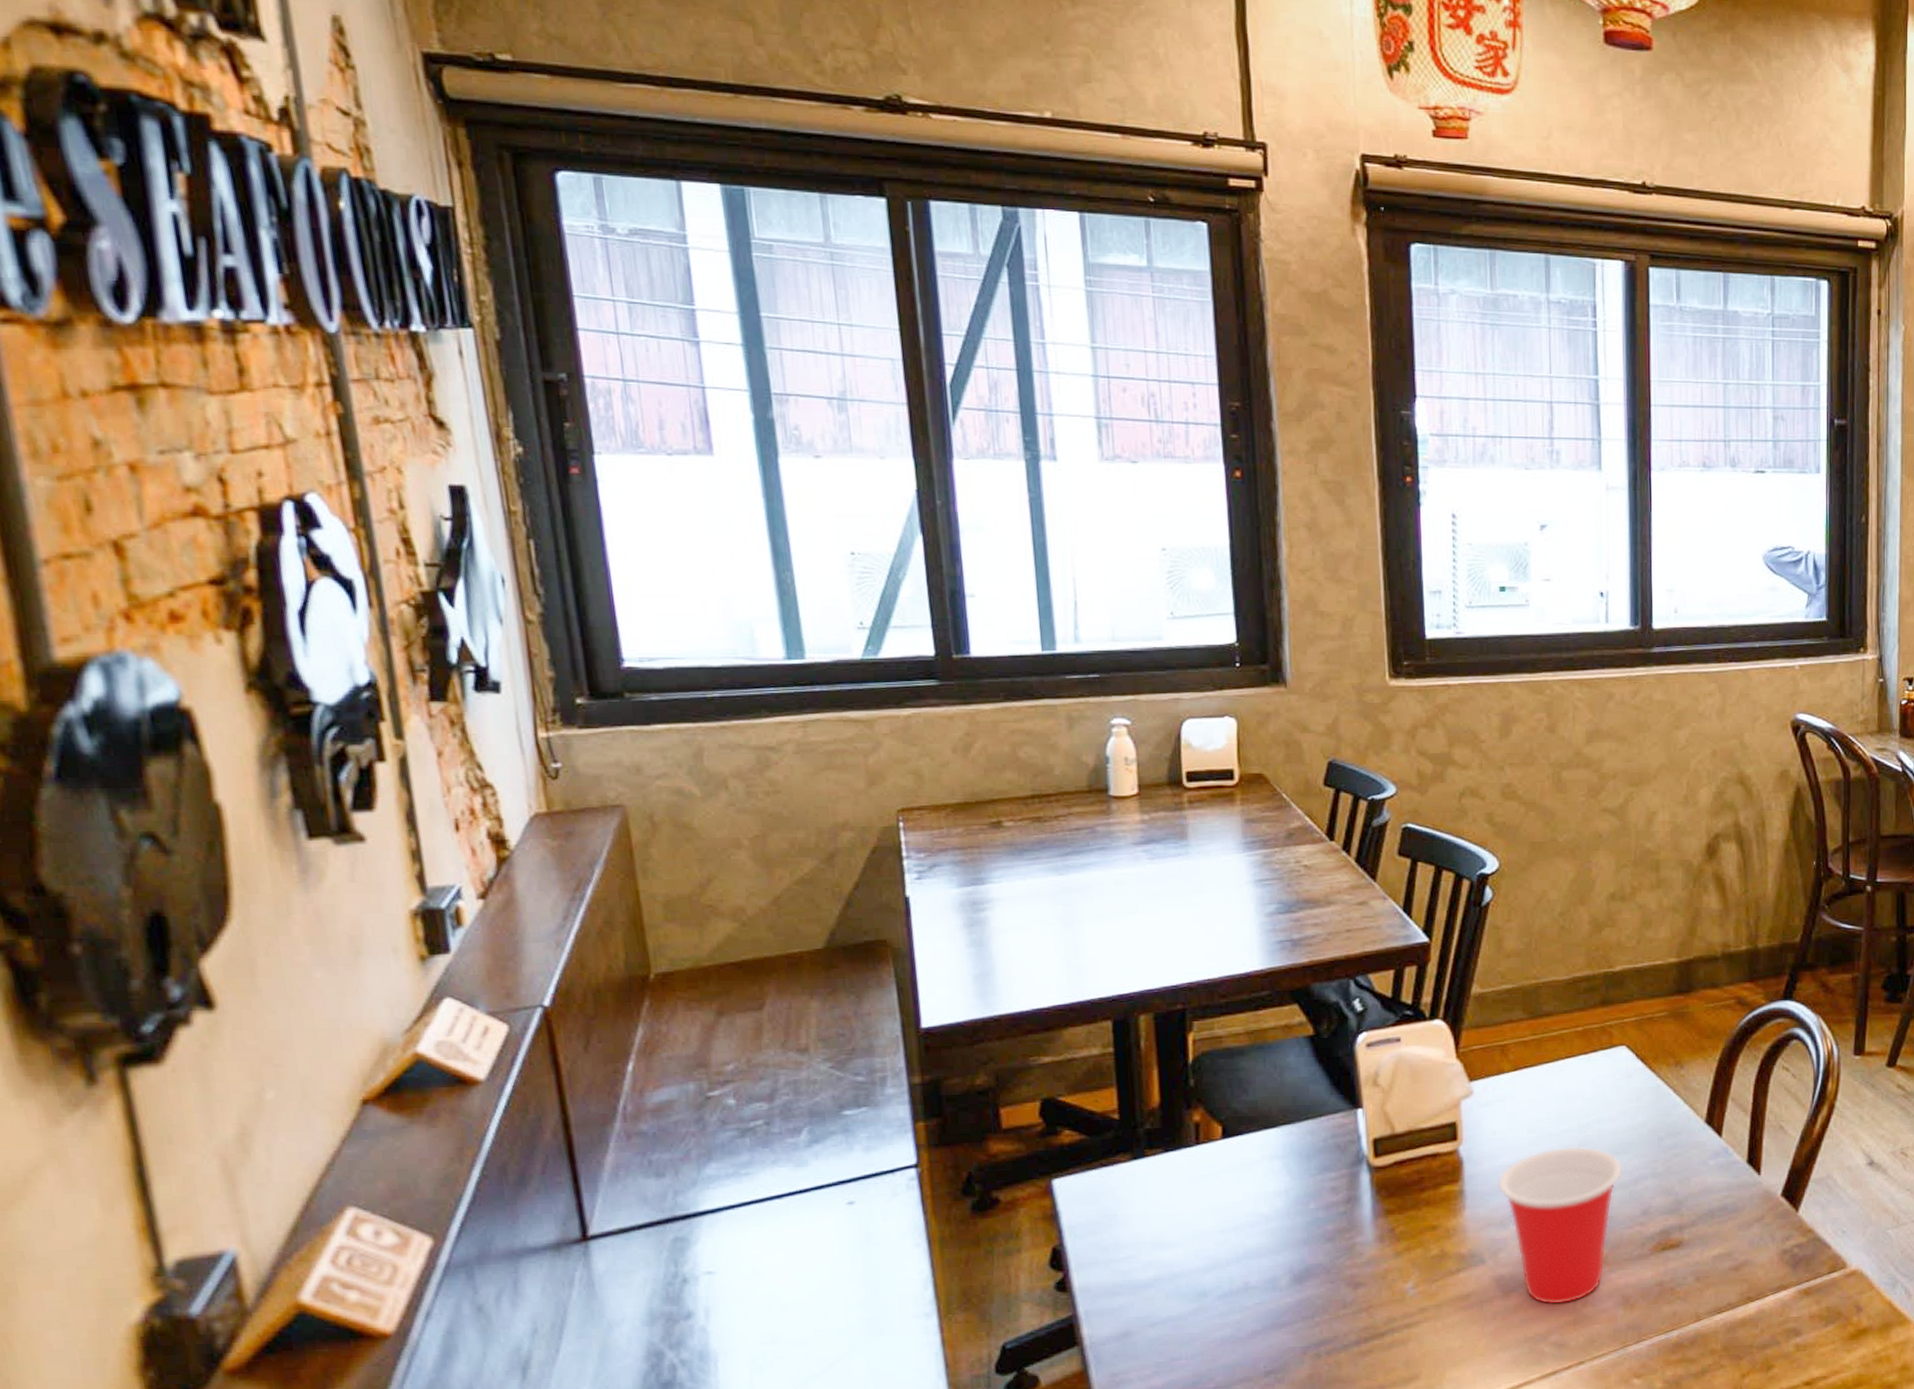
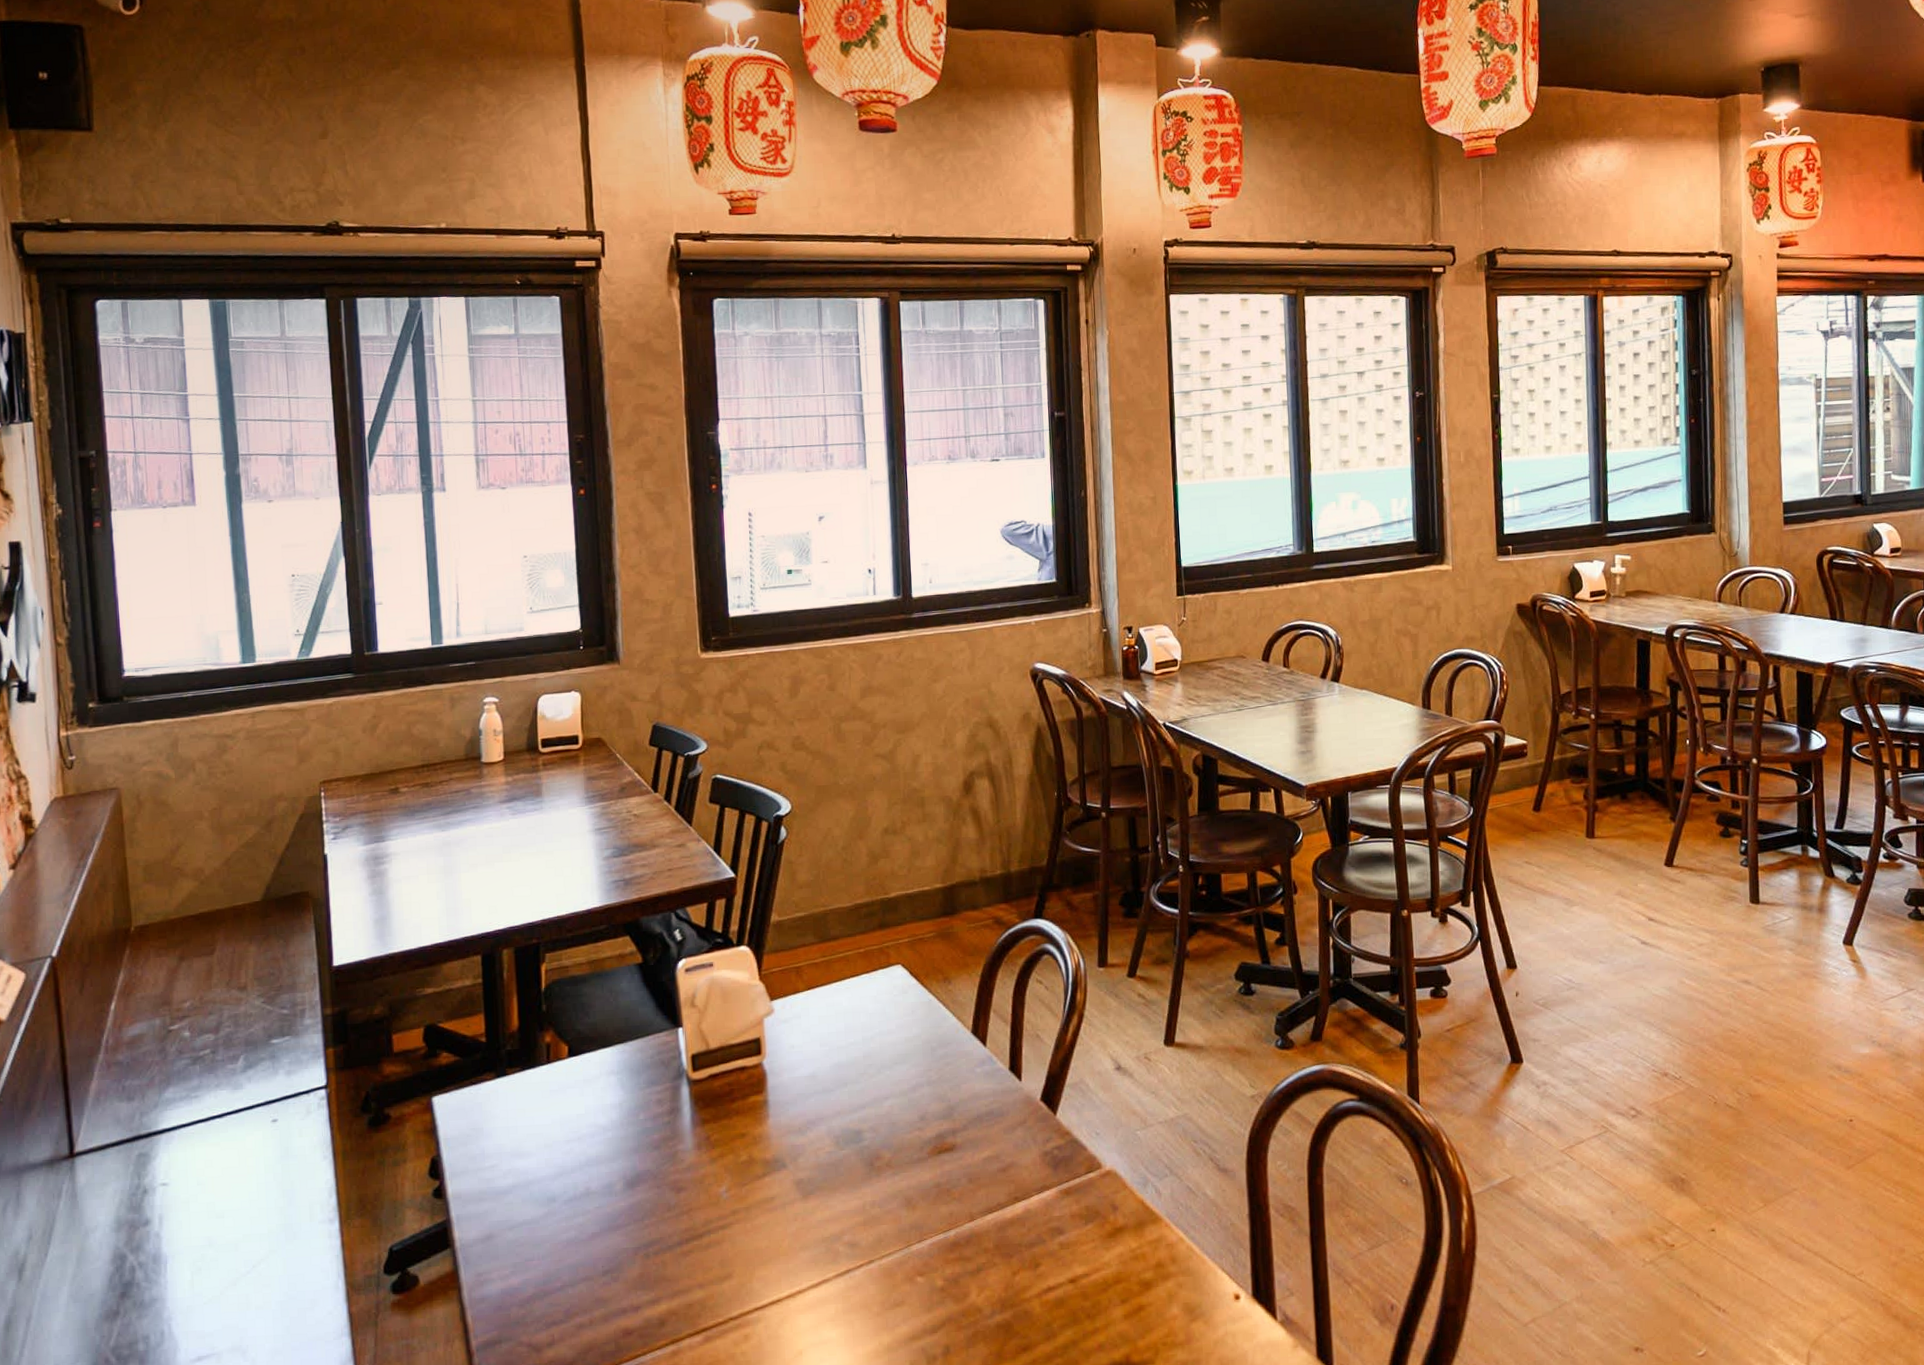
cup: present [1497,1146,1623,1305] -> none [795,1057,903,1206]

